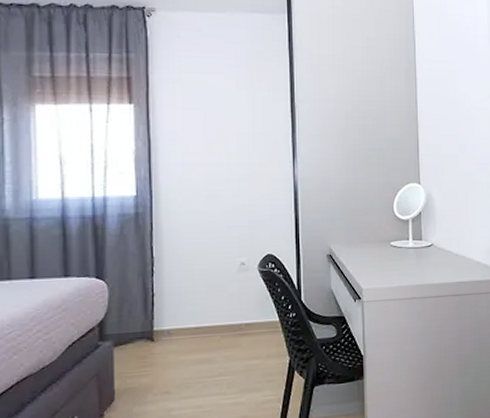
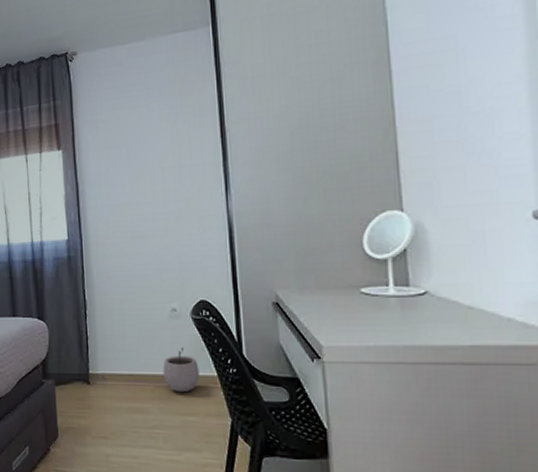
plant pot: none [230,297,263,340] -> present [163,347,199,393]

